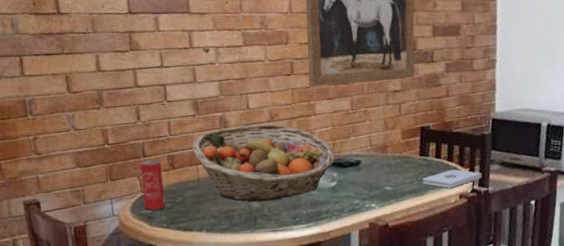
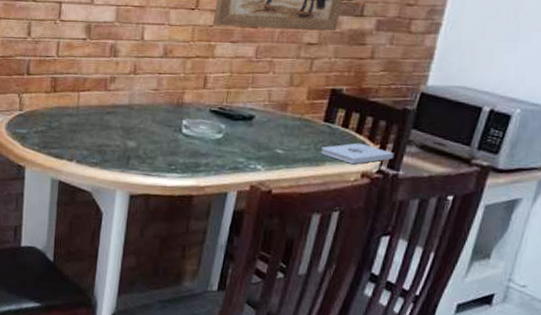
beverage can: present [140,160,165,211] -> none [20,78,44,131]
fruit basket: present [192,124,336,202] -> none [77,57,228,142]

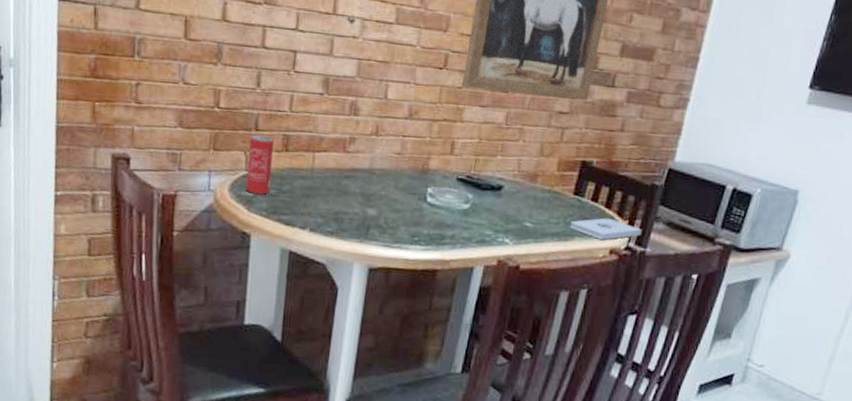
beverage can: none [20,78,44,131] -> present [245,135,275,195]

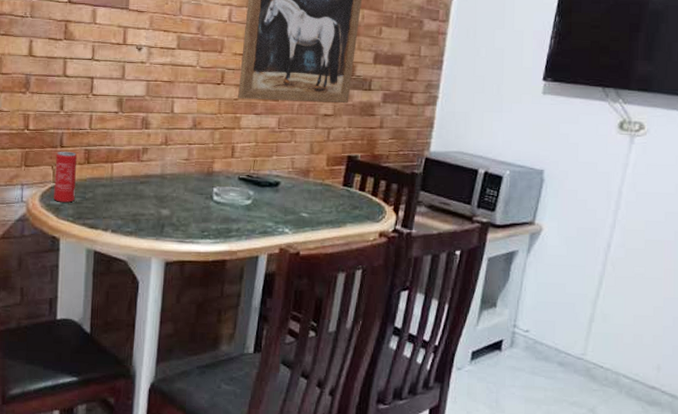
notepad: present [569,218,642,241] -> none [341,205,407,225]

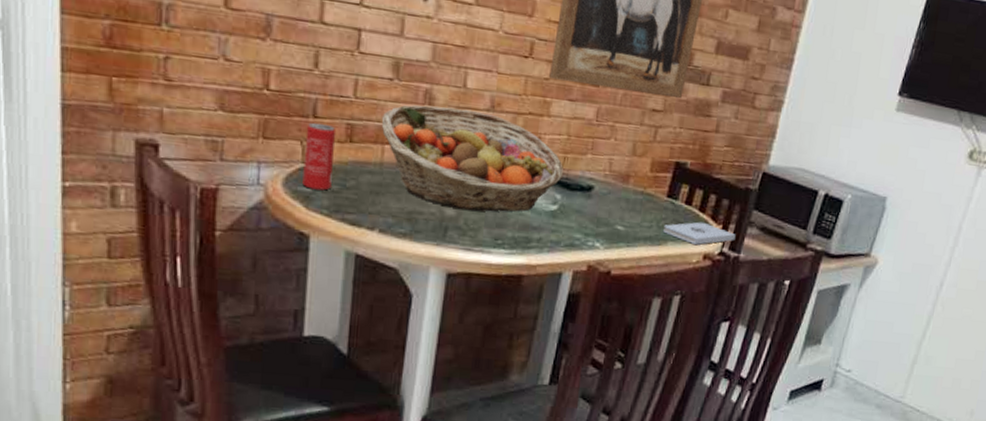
fruit basket: none [110,129,255,210] -> present [381,105,564,212]
notepad: none [341,205,407,225] -> present [662,222,736,246]

